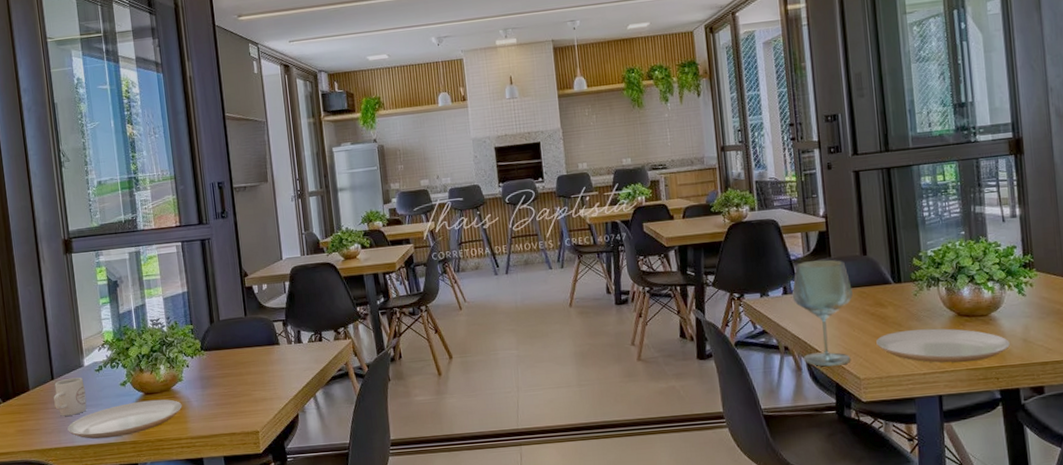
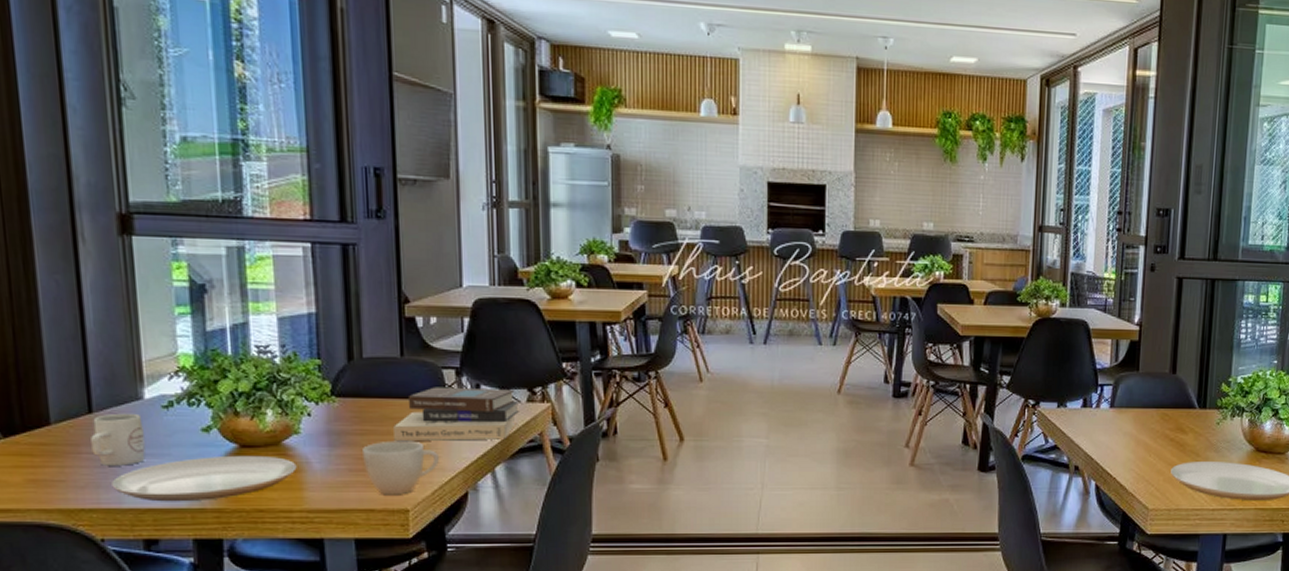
cup: none [224,378,277,422] -> present [363,440,439,495]
books: none [244,332,329,380] -> present [394,387,519,442]
wine glass: present [792,259,853,367] -> none [1091,373,1155,493]

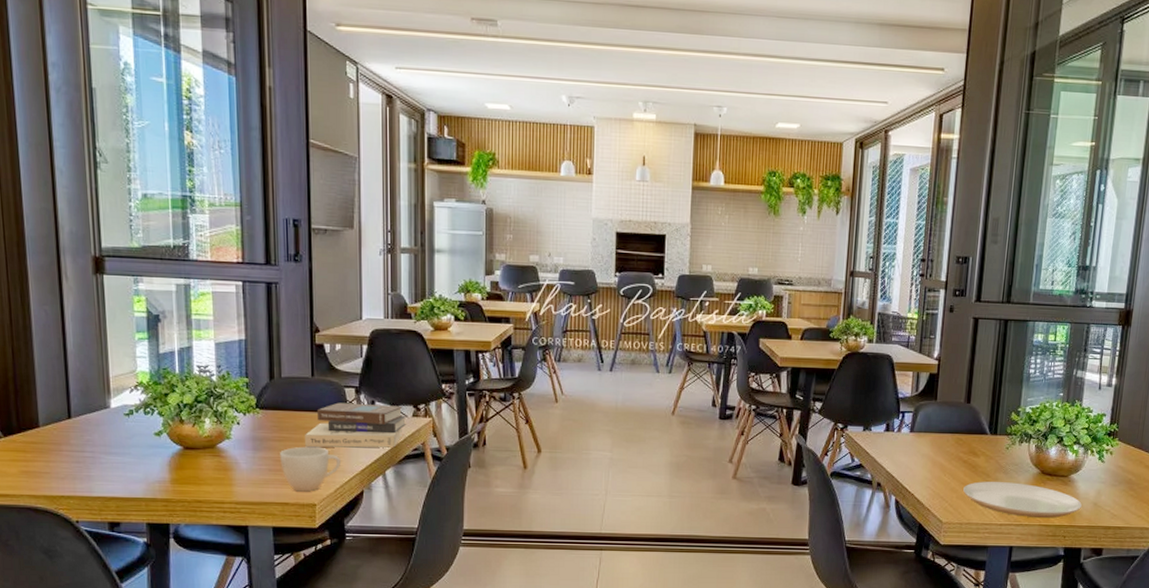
mug: present [91,413,146,466] -> none [70,419,112,462]
plate: present [111,455,297,502] -> none [85,455,228,493]

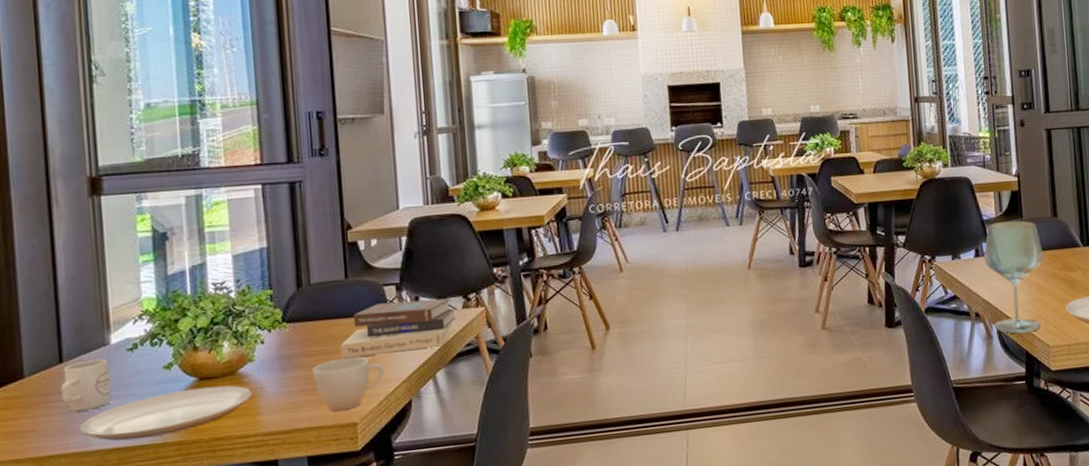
mug: none [70,419,112,462] -> present [61,358,112,412]
plate: none [85,455,228,493] -> present [80,385,252,441]
wine glass: none [893,401,951,507] -> present [983,220,1044,334]

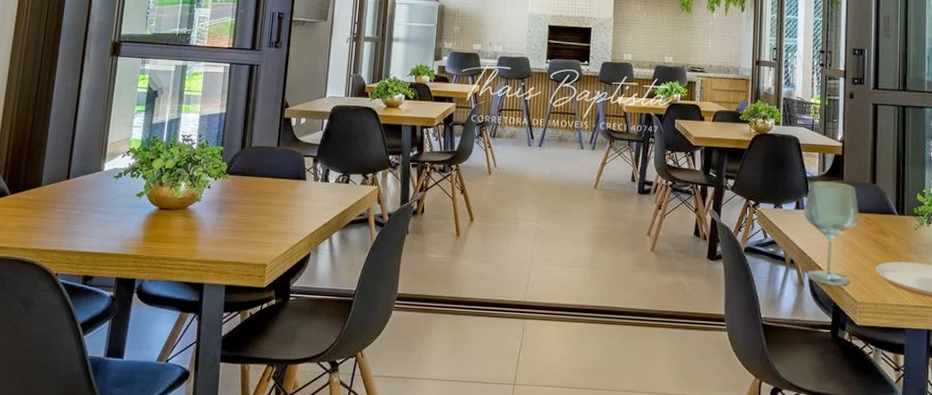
mug: present [61,358,112,412] -> none [63,180,100,219]
plate: present [80,385,252,441] -> none [71,215,195,249]
cup: present [312,356,384,411] -> none [240,209,293,252]
books: present [340,298,456,359] -> none [264,170,355,213]

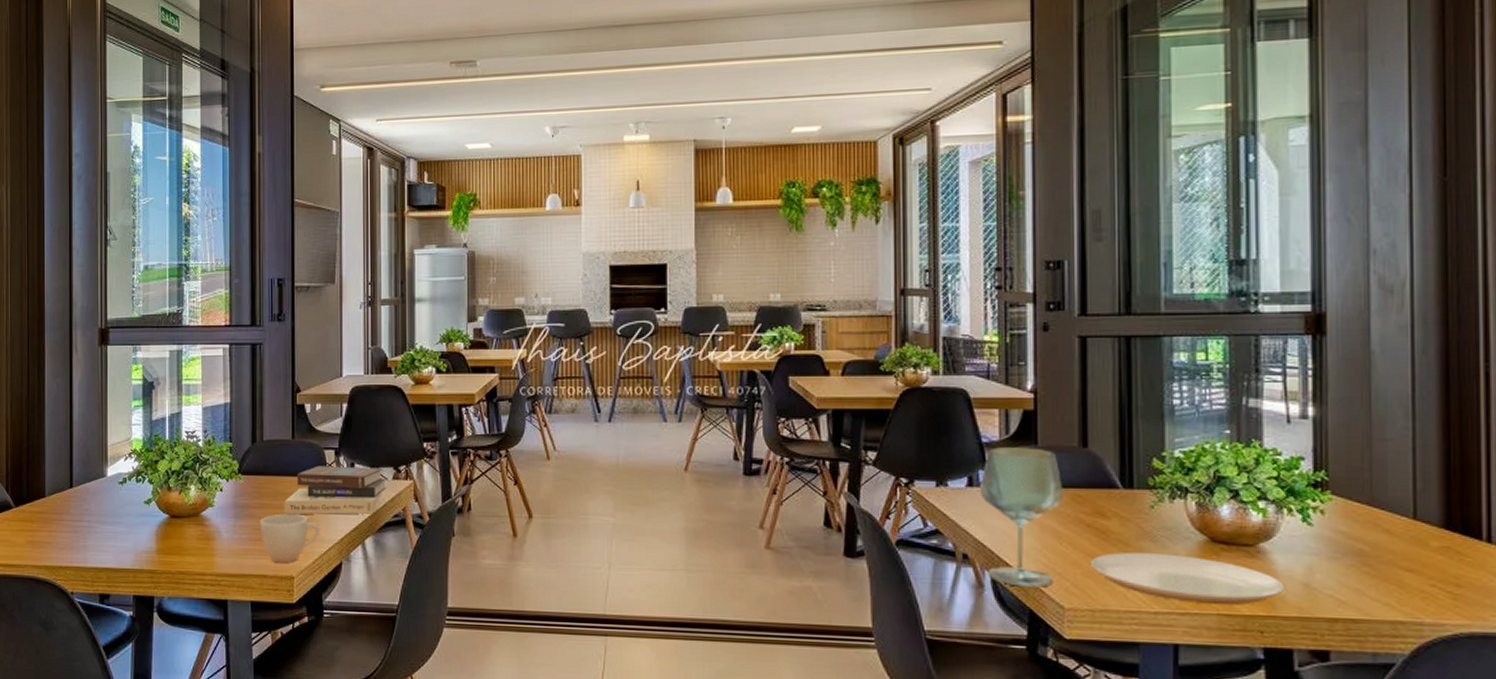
cup: none [240,209,293,252] -> present [260,513,319,563]
books: none [264,170,355,213] -> present [285,465,386,515]

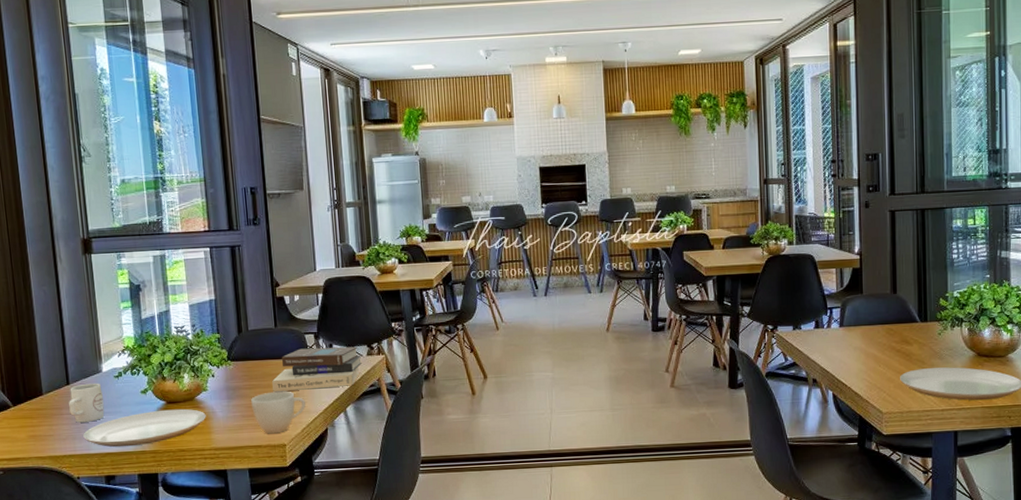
mug: none [70,488,106,531] -> present [69,383,105,423]
plate: none [81,524,210,563] -> present [83,408,206,448]
wine glass: present [979,447,1063,588] -> none [823,296,881,400]

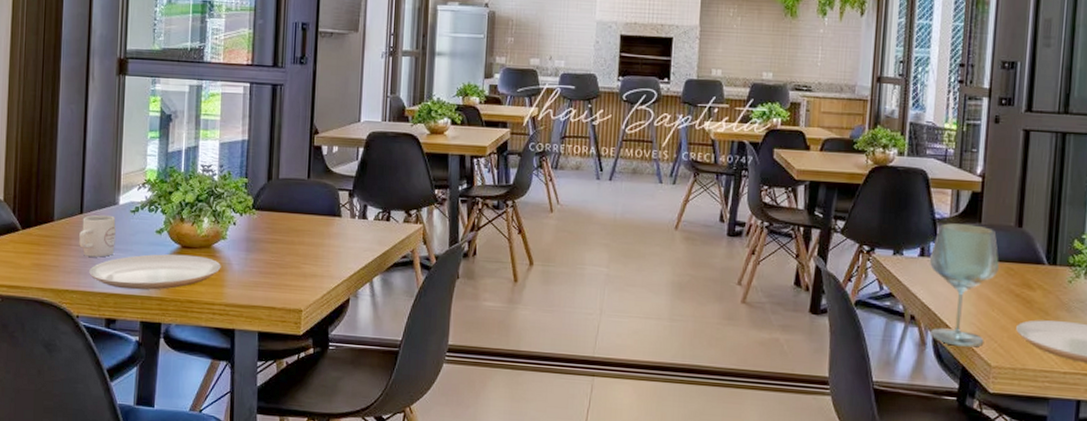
cup: present [251,391,306,434] -> none [271,249,329,297]
books: present [272,346,362,393] -> none [296,205,397,254]
wine glass: none [823,296,881,400] -> present [929,223,999,347]

